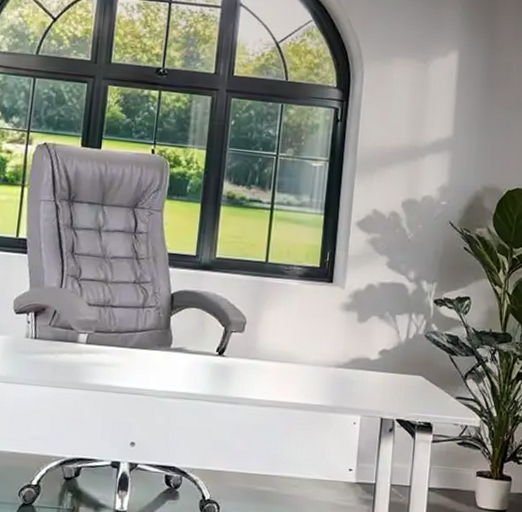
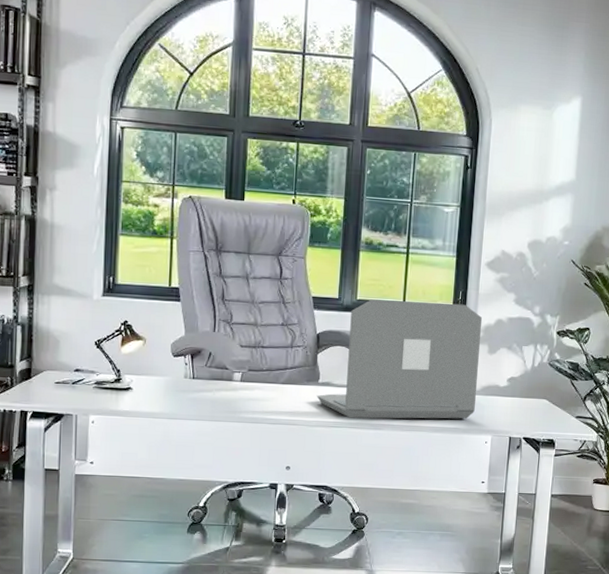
laptop: none [167,258,352,395] -> present [316,299,483,419]

